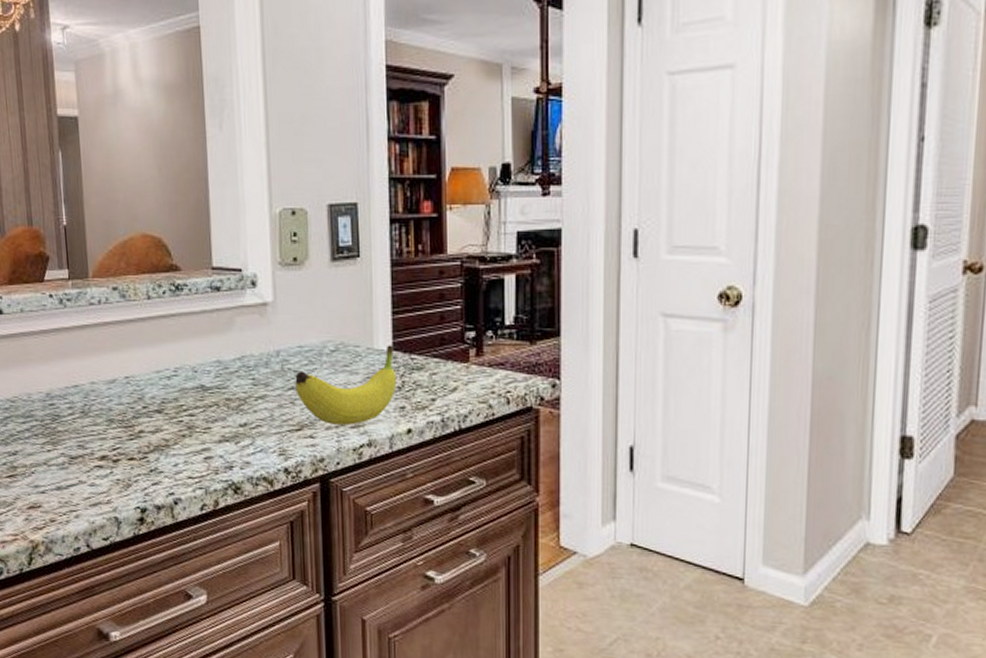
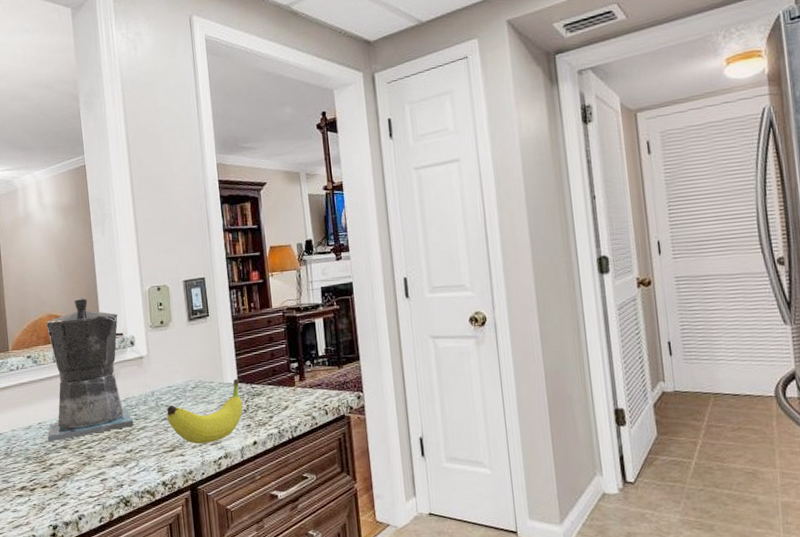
coffee maker: none [137,215,251,403] -> present [46,298,134,443]

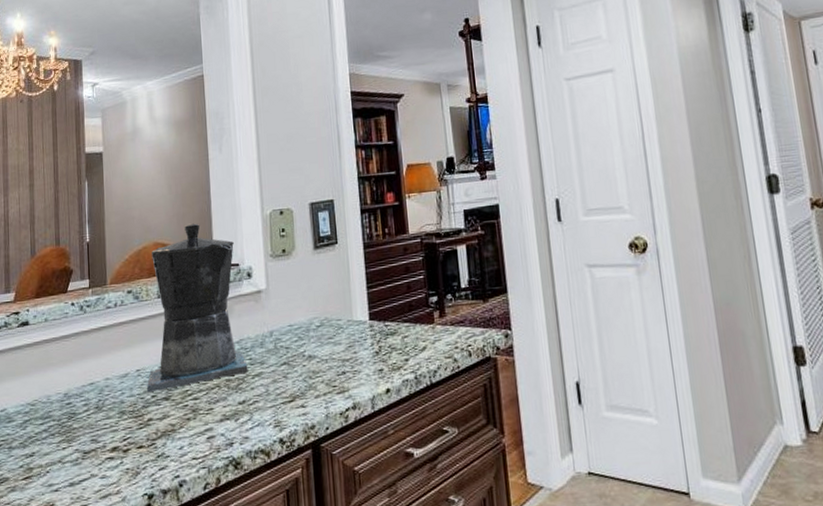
fruit: present [167,379,243,444] -> none [287,315,375,393]

